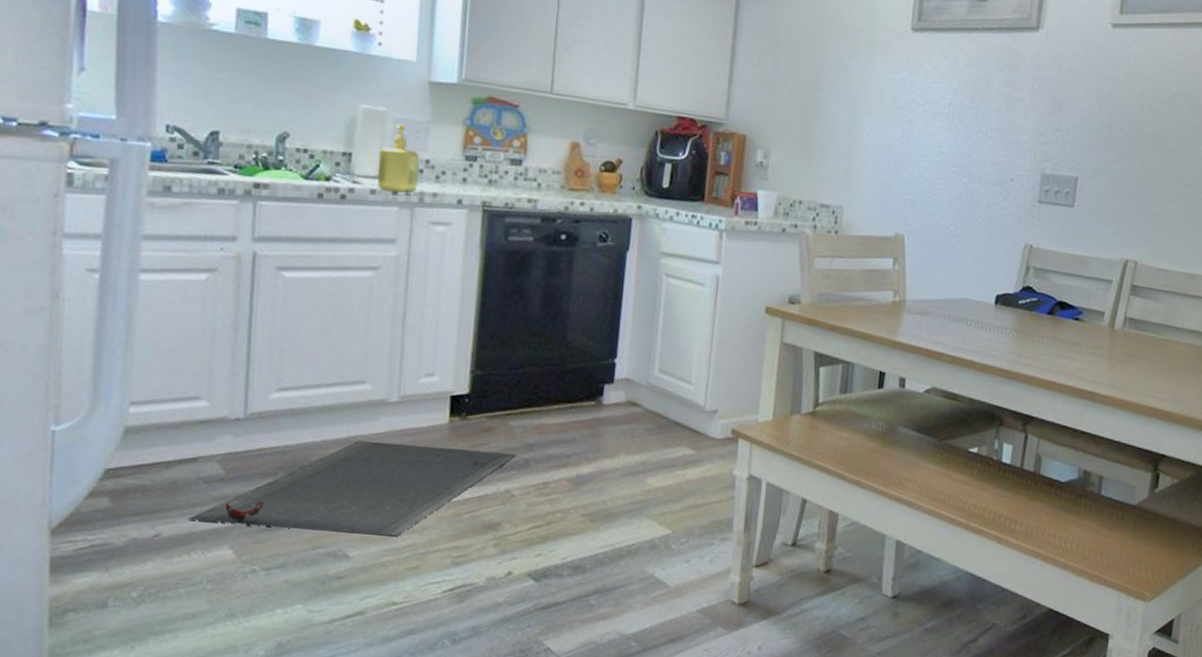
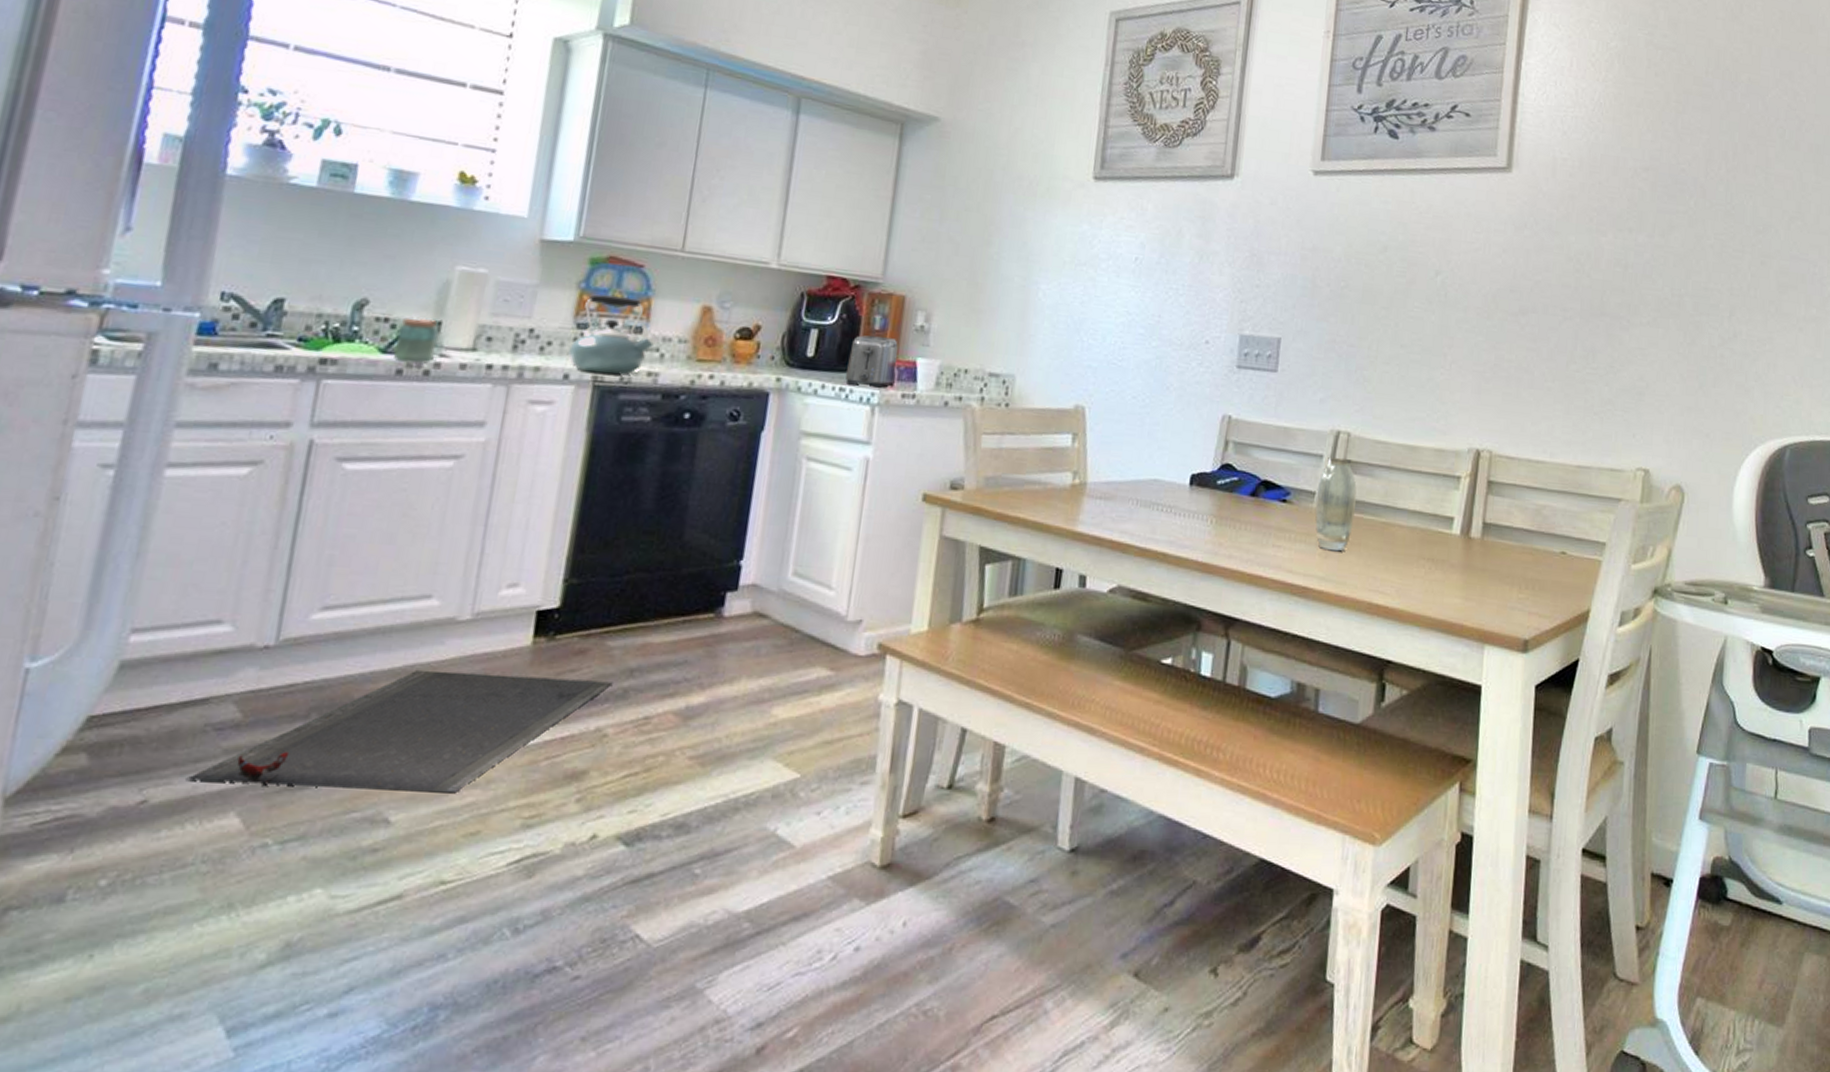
peanut butter: none [315,149,350,189] -> present [394,318,439,364]
soap dispenser: present [377,124,419,194] -> none [469,287,522,368]
kettle: none [460,130,536,201] -> present [568,294,659,375]
toaster: none [696,169,741,217] -> present [845,335,898,389]
vase: none [1103,283,1141,363] -> present [1315,457,1357,552]

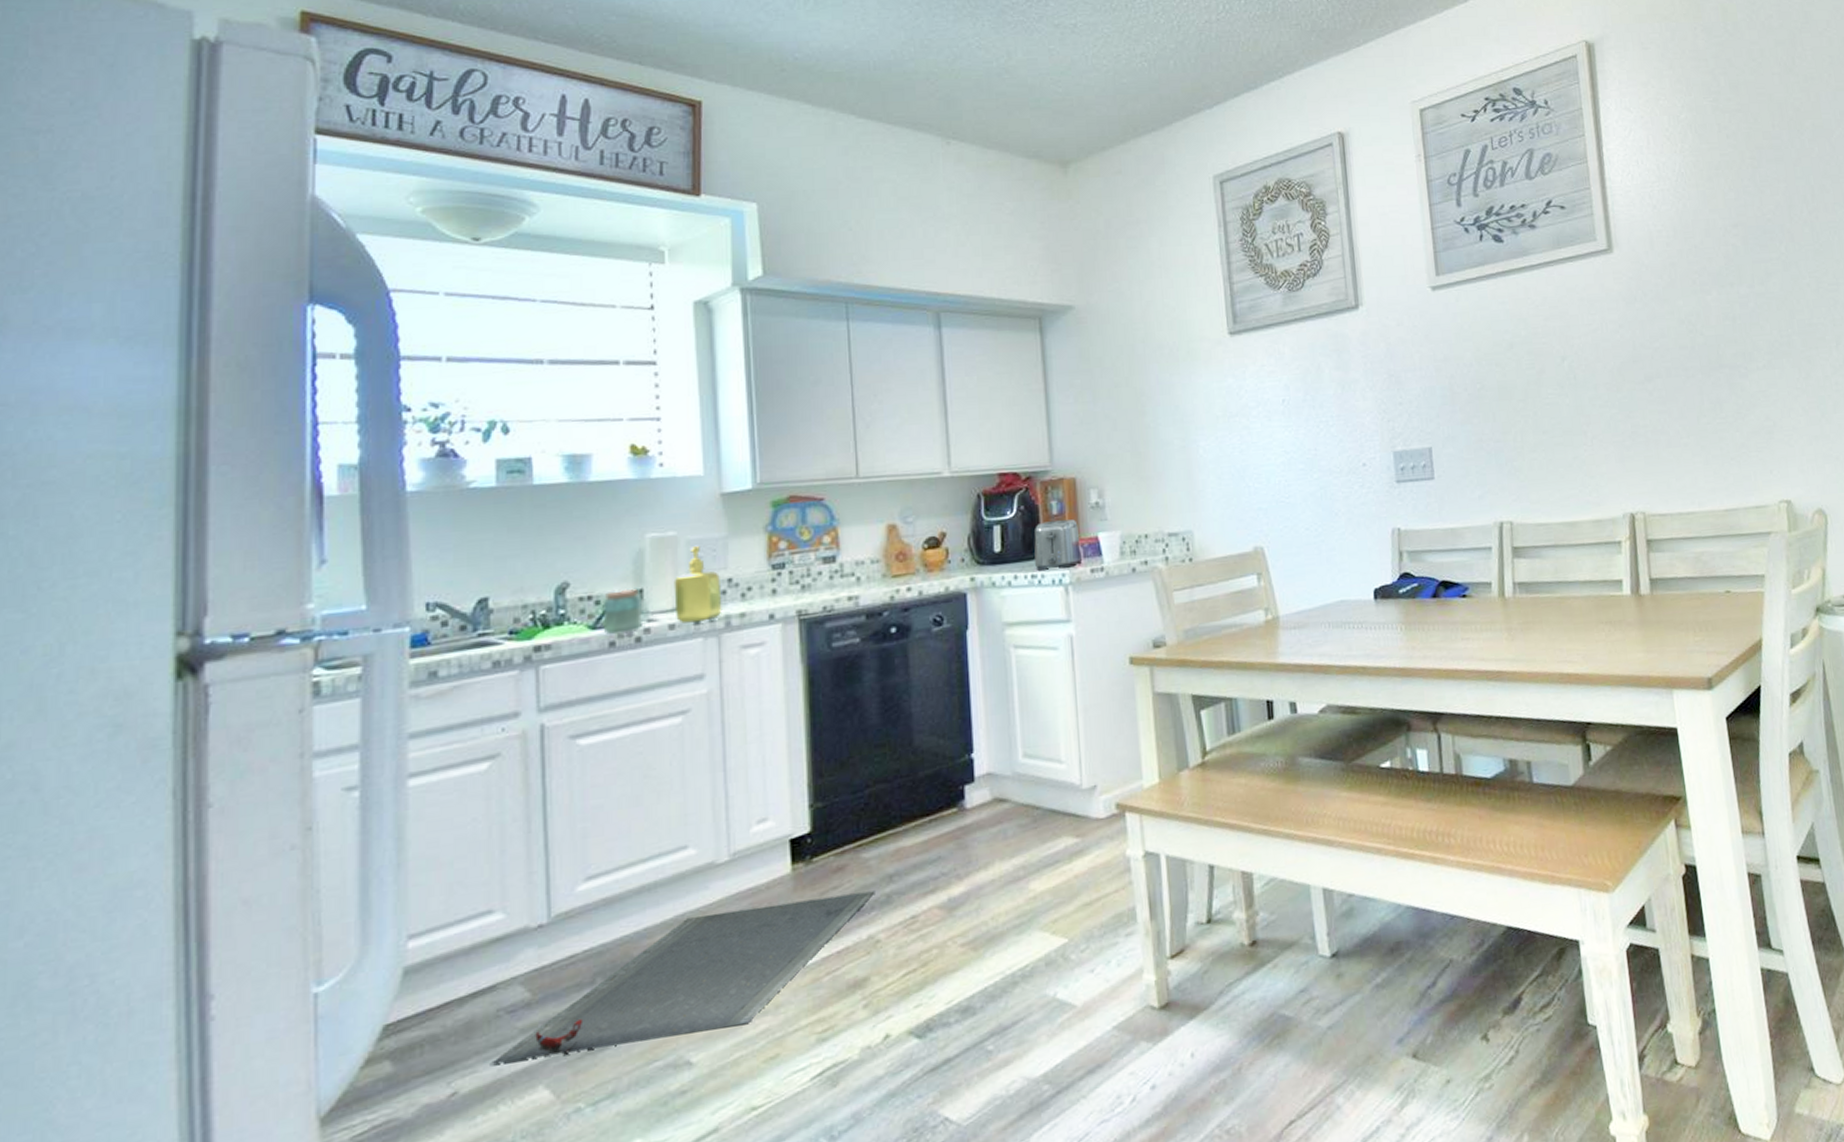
soap dispenser: none [469,287,522,368] -> present [673,545,722,624]
kettle: present [568,294,659,375] -> none [769,531,853,609]
vase: present [1315,457,1357,552] -> none [1492,546,1532,633]

